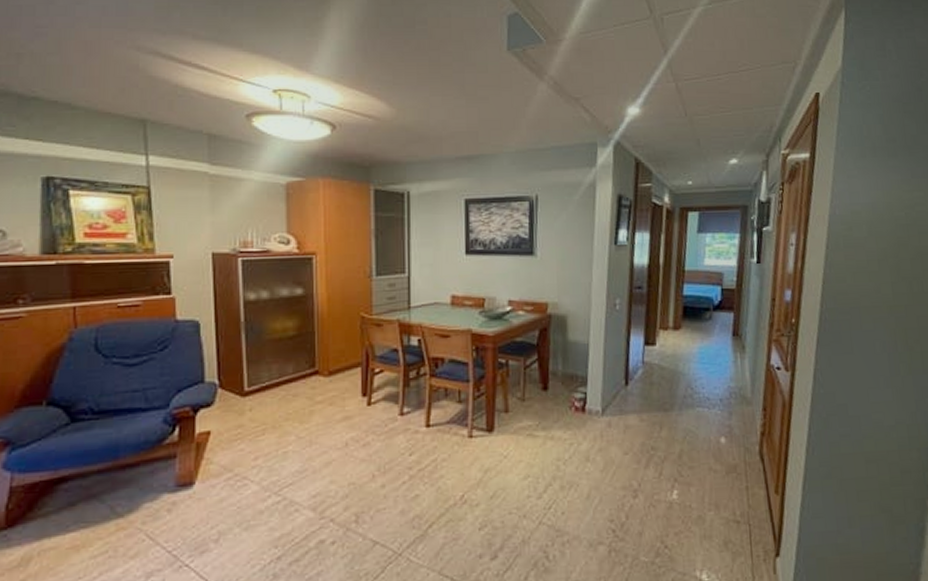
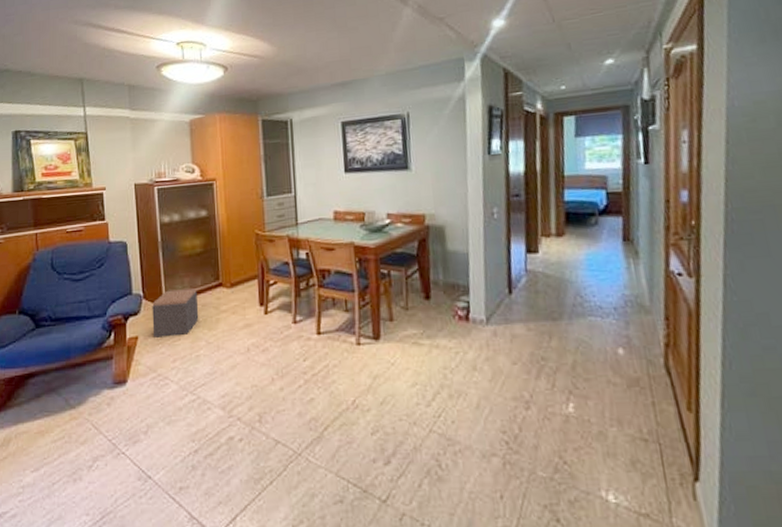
footstool: none [229,376,289,433] -> present [152,288,199,338]

